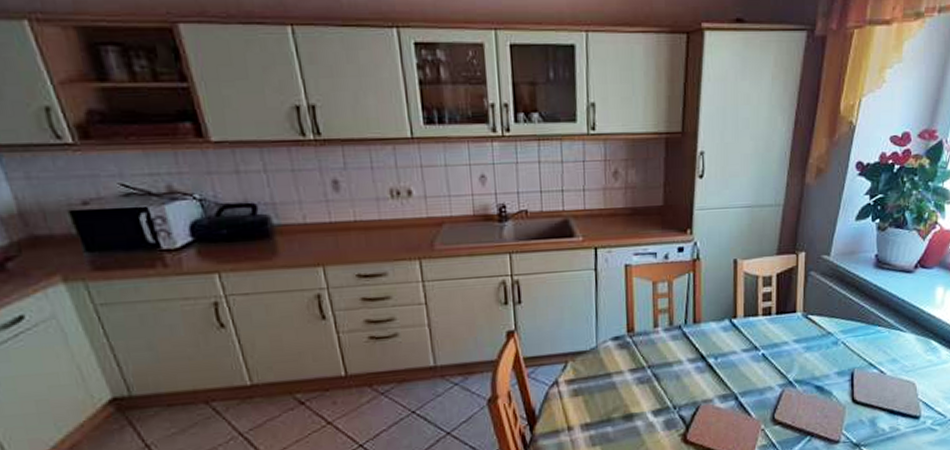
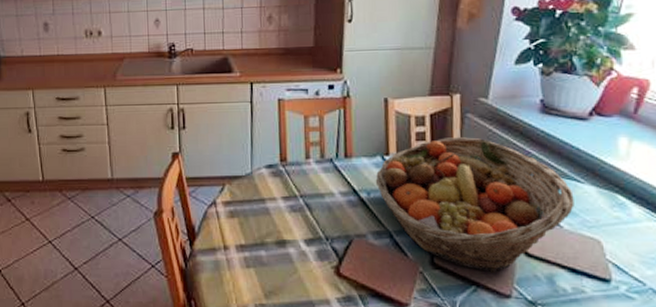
fruit basket: none [723,295,897,423] -> present [375,137,574,273]

